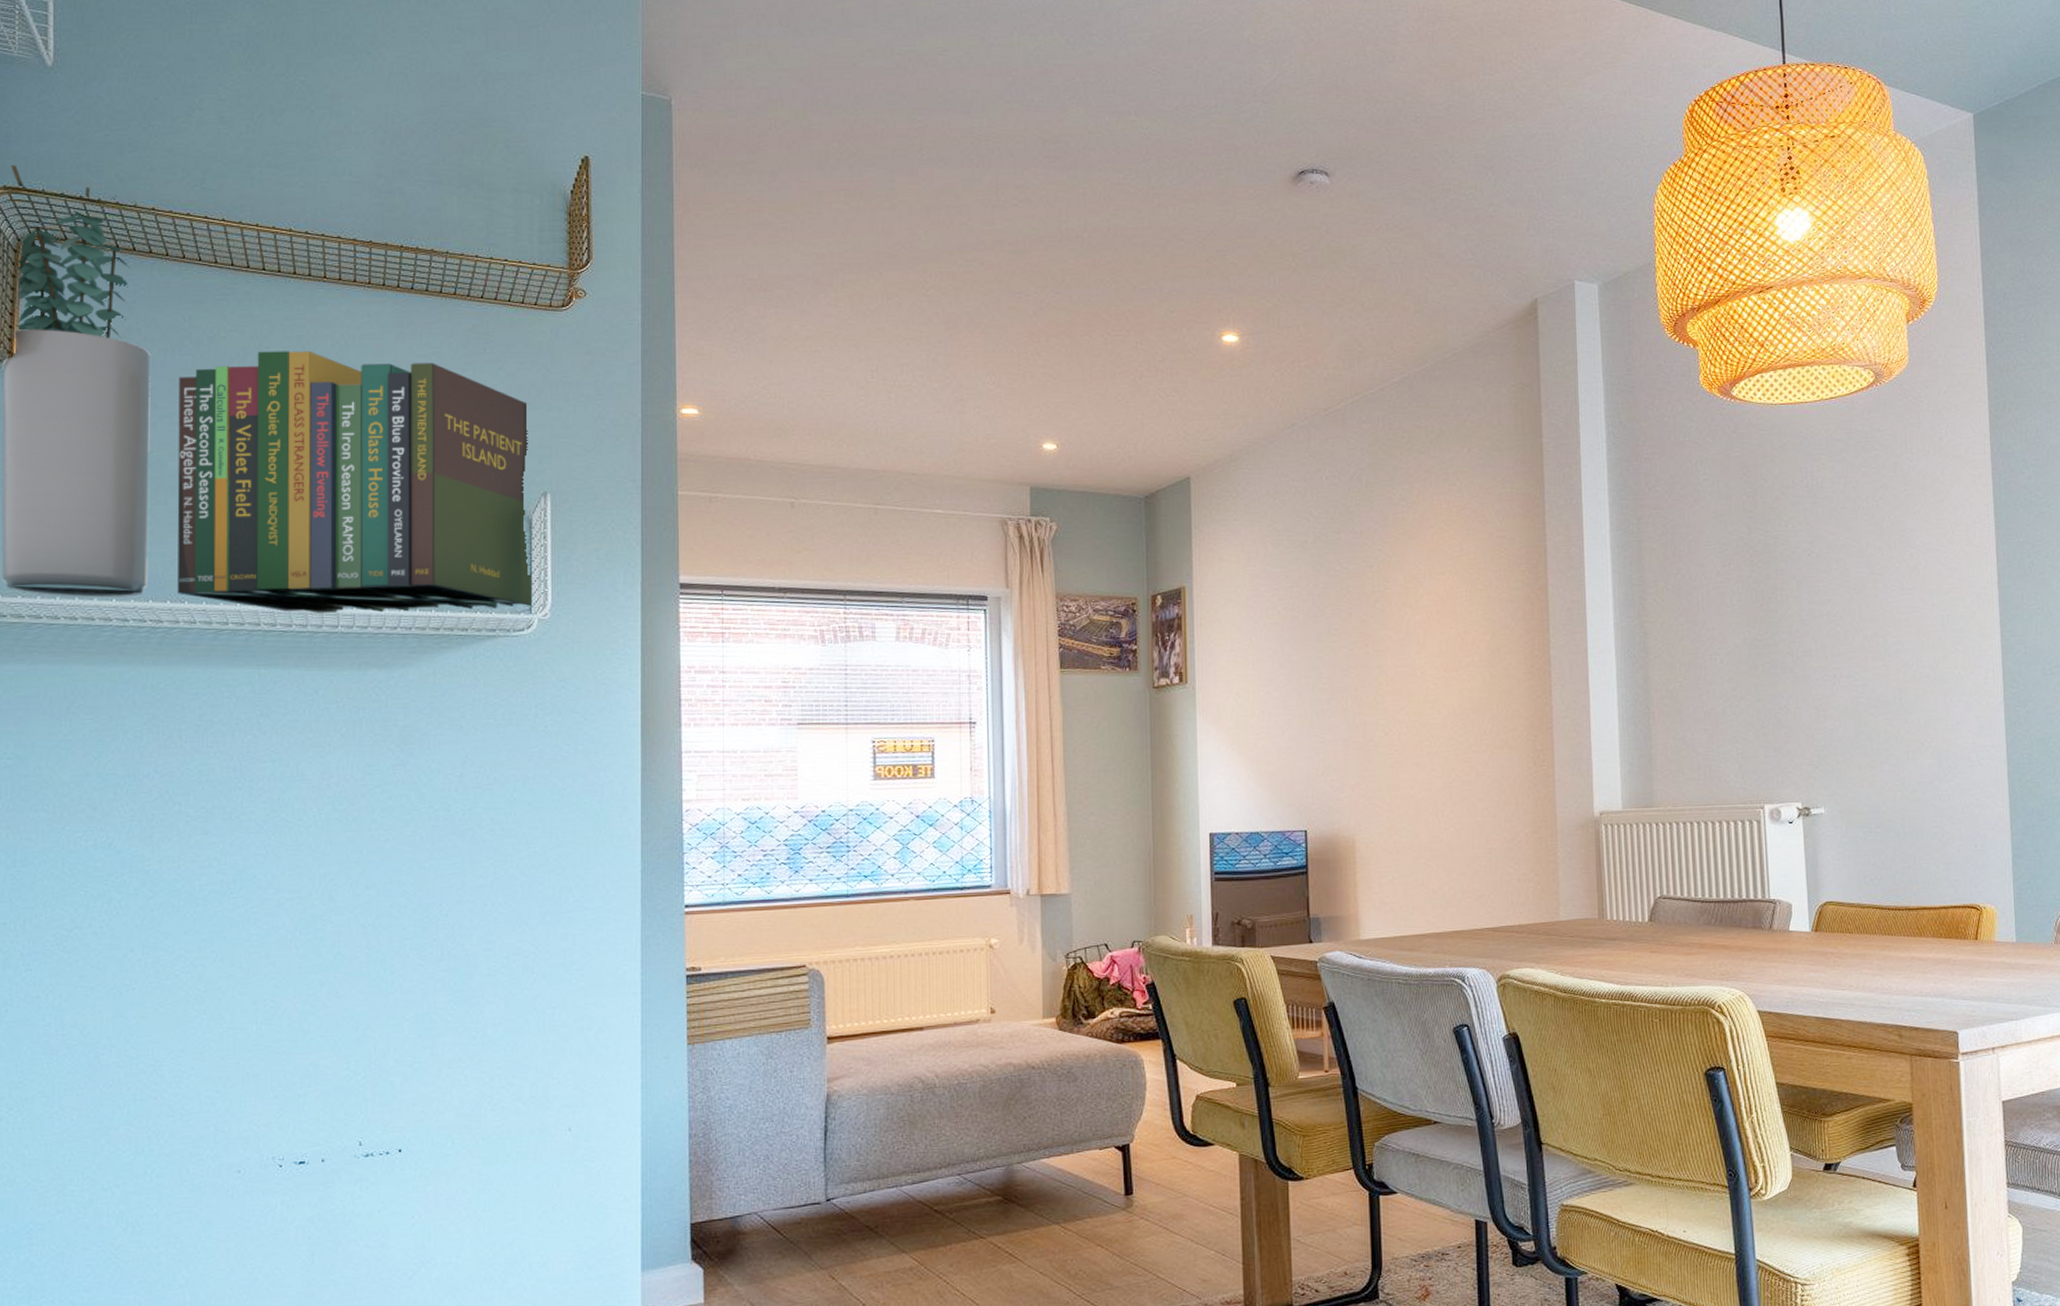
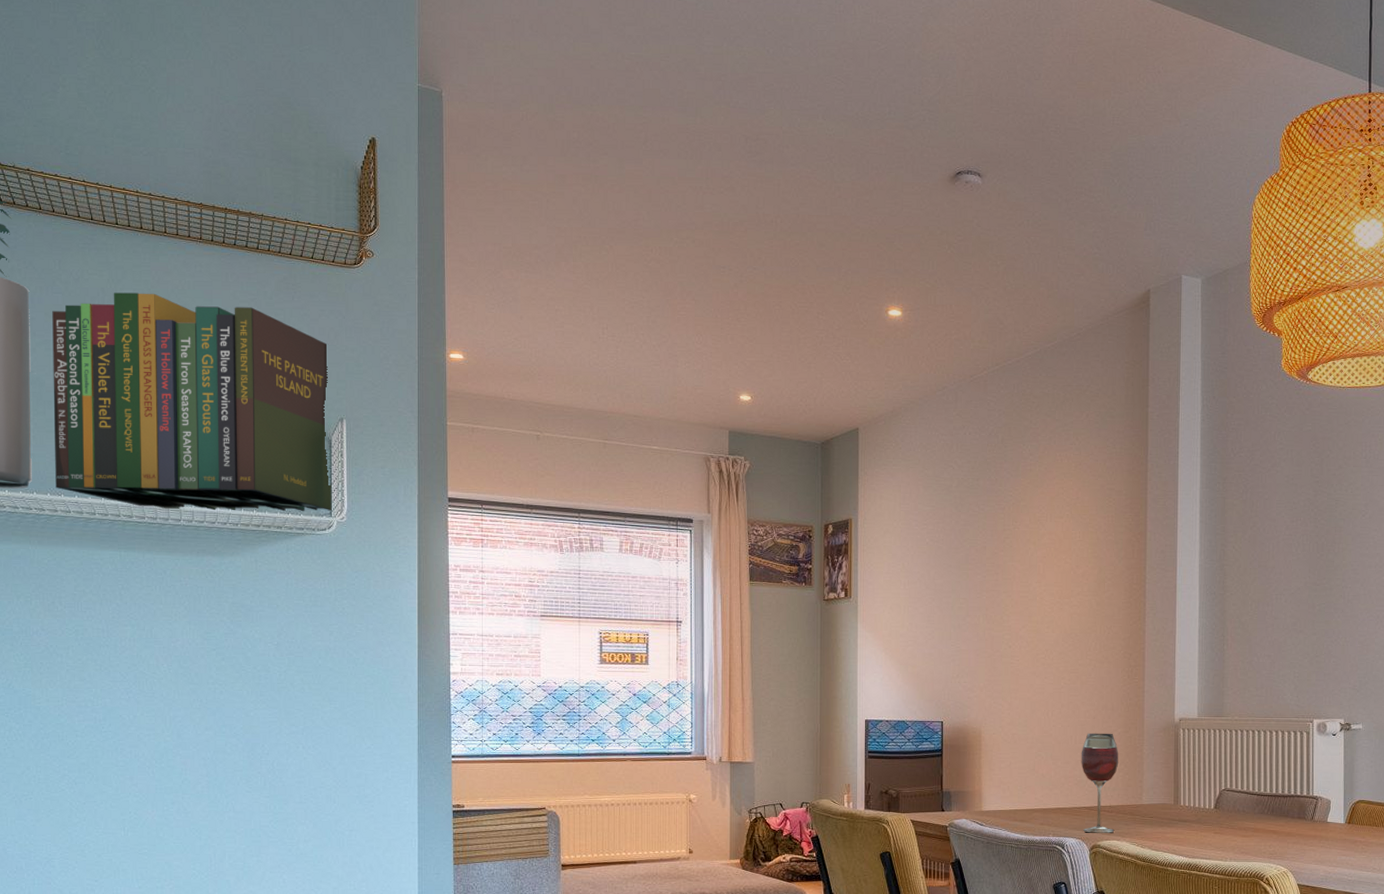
wineglass: none [1480,834,1528,961] -> present [1081,733,1119,833]

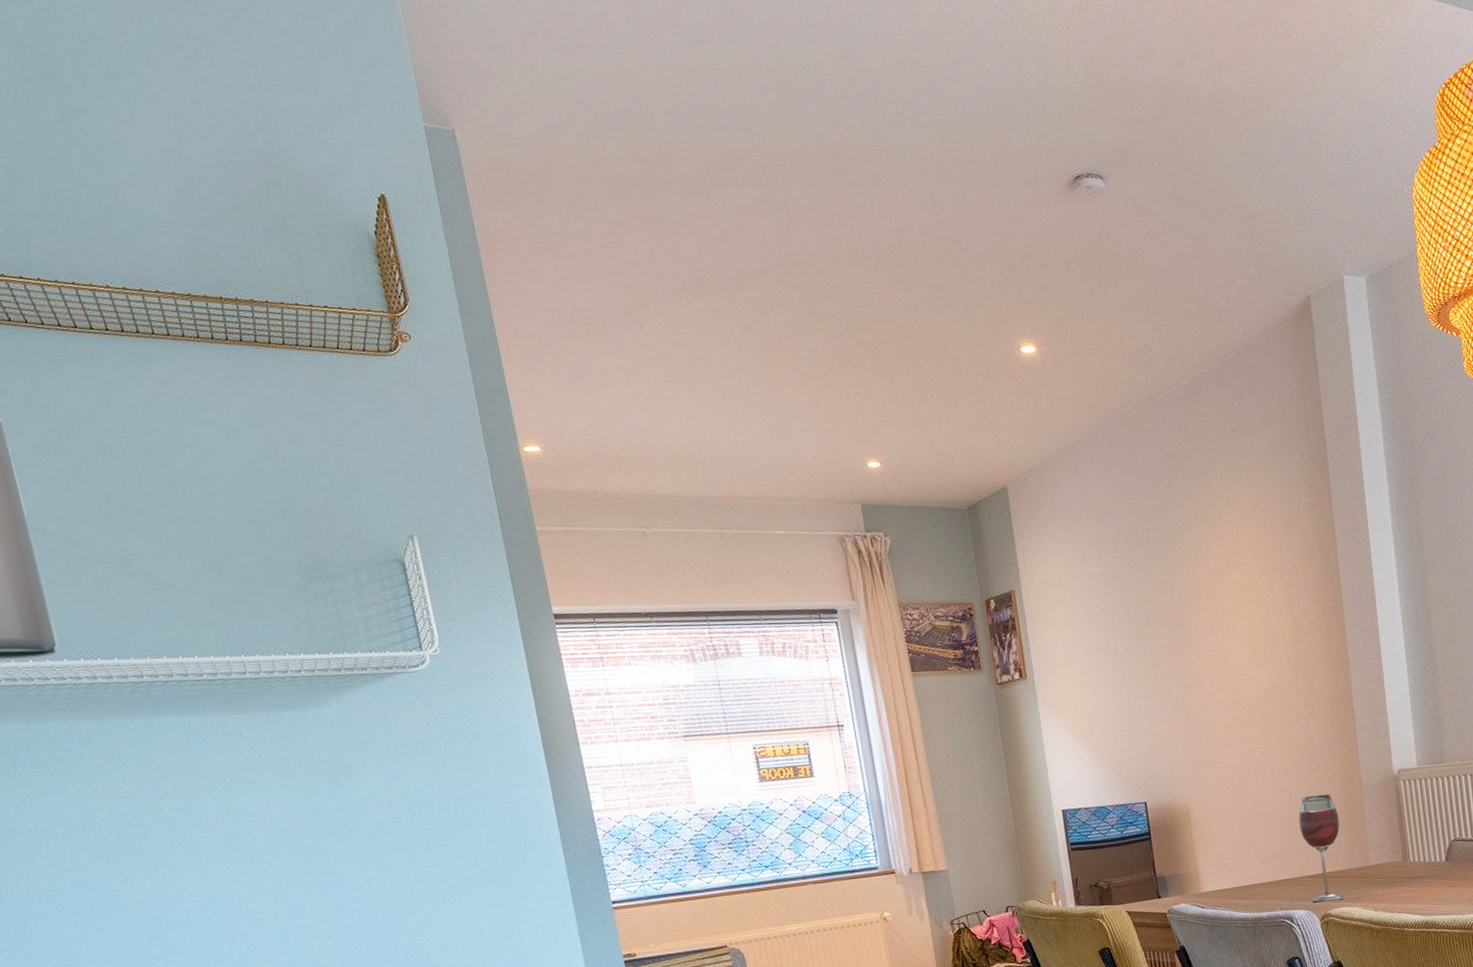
books: present [52,292,332,512] -> none [36,408,421,662]

